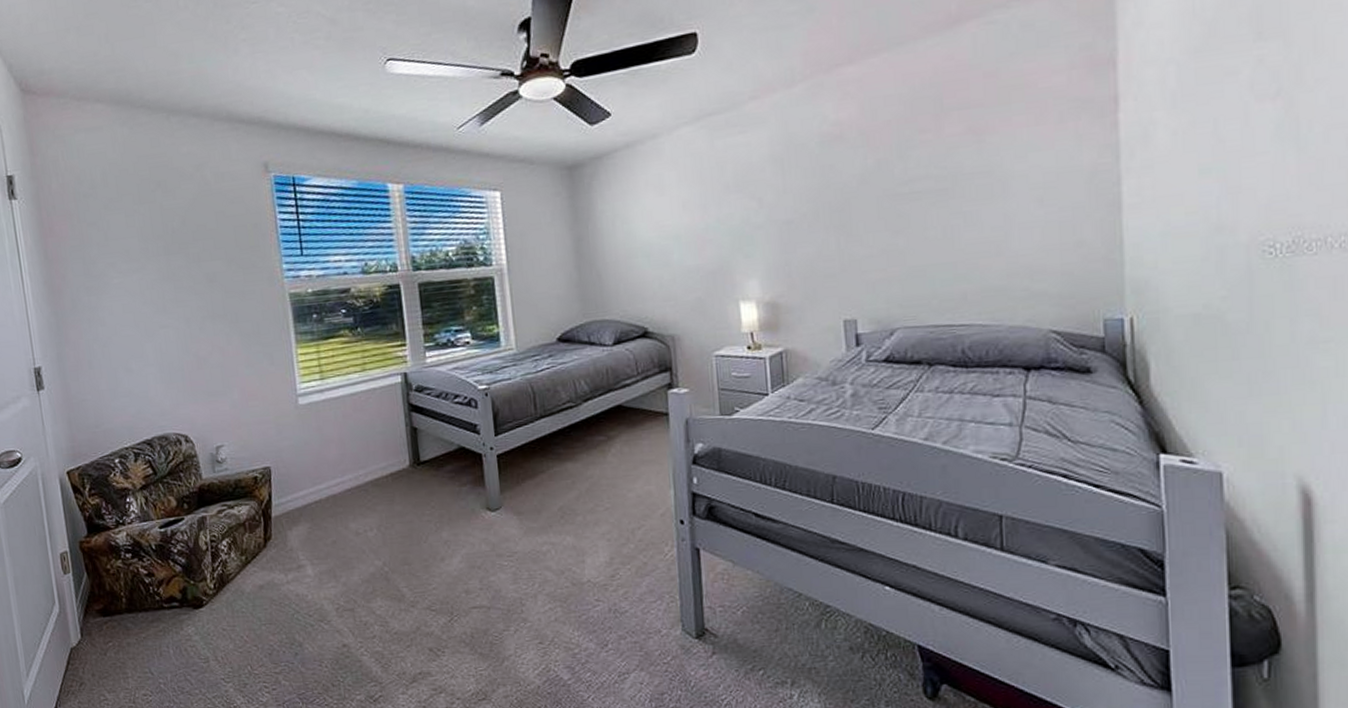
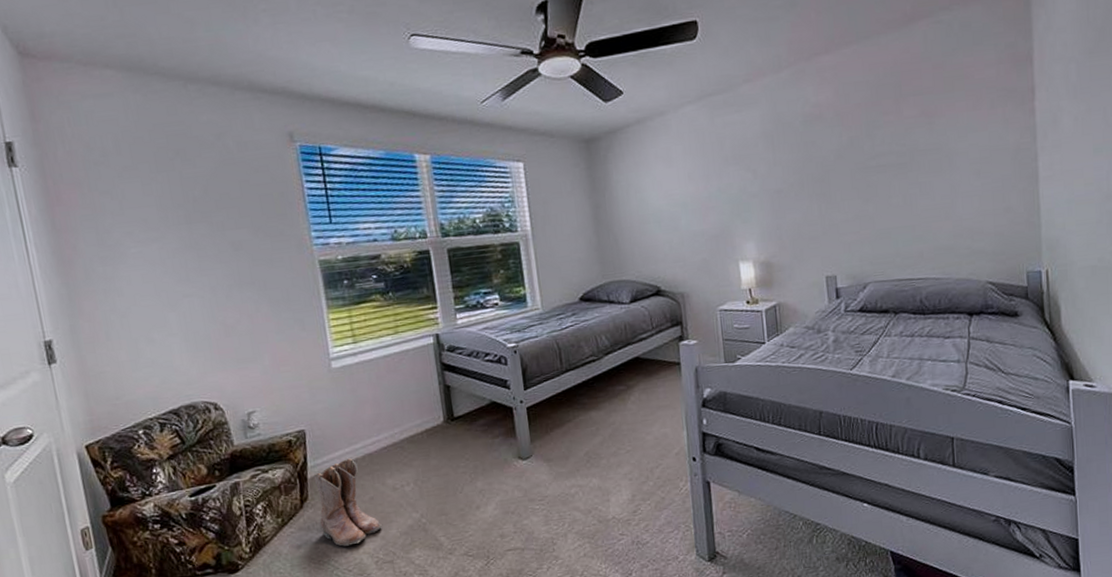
boots: none [277,499,344,590] -> present [313,458,382,547]

